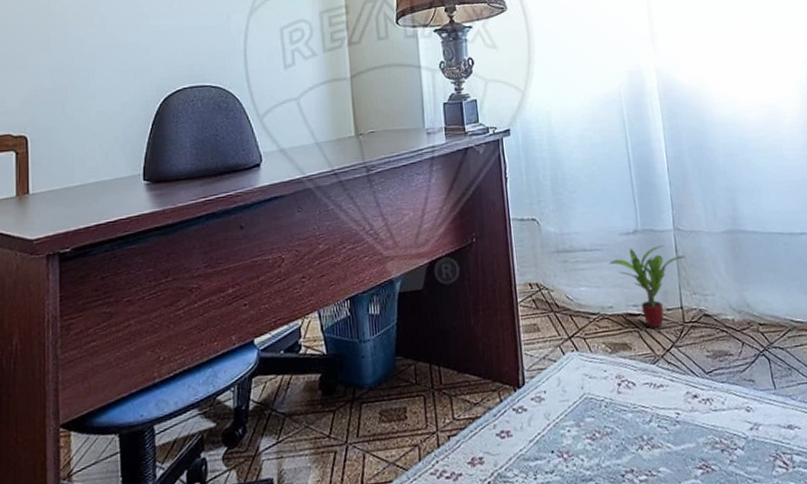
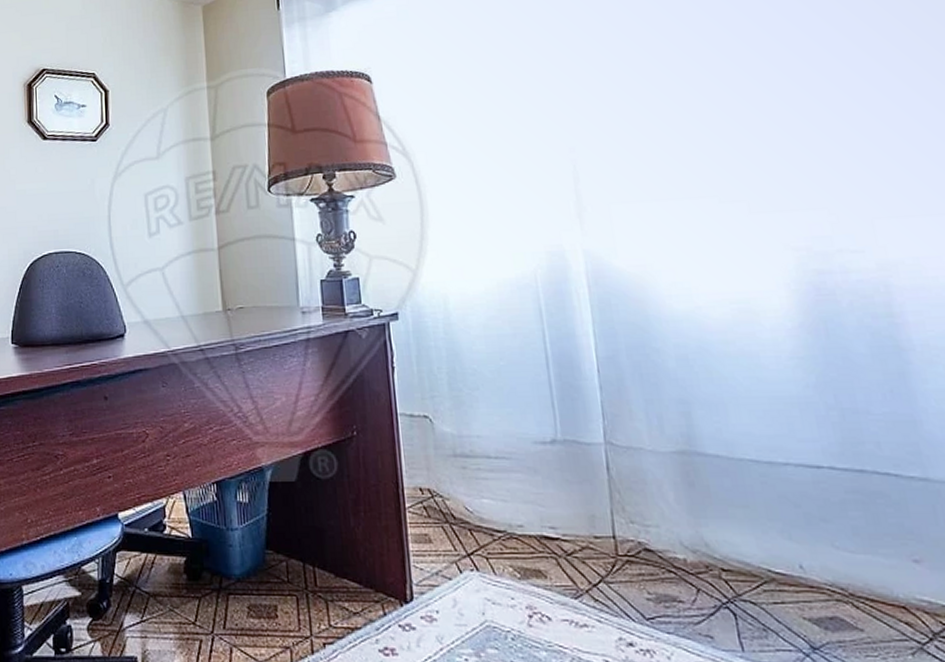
potted plant: present [608,245,685,328] -> none [518,460,620,556]

